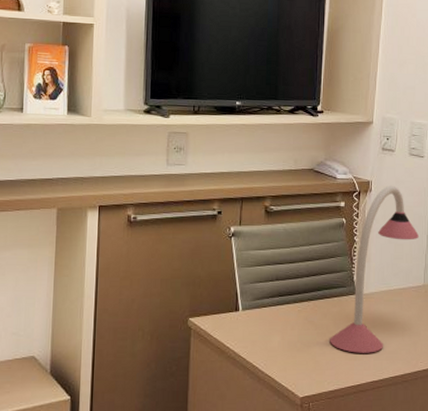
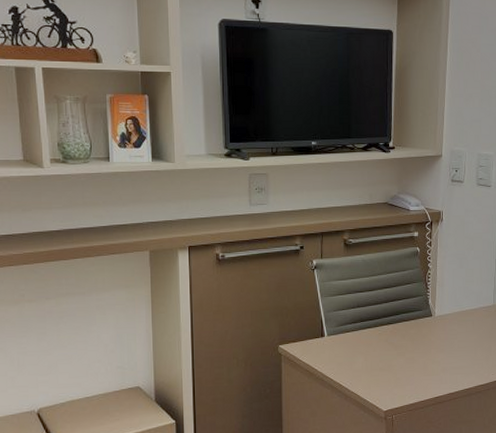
desk lamp: present [330,185,419,353] -> none [409,214,488,369]

